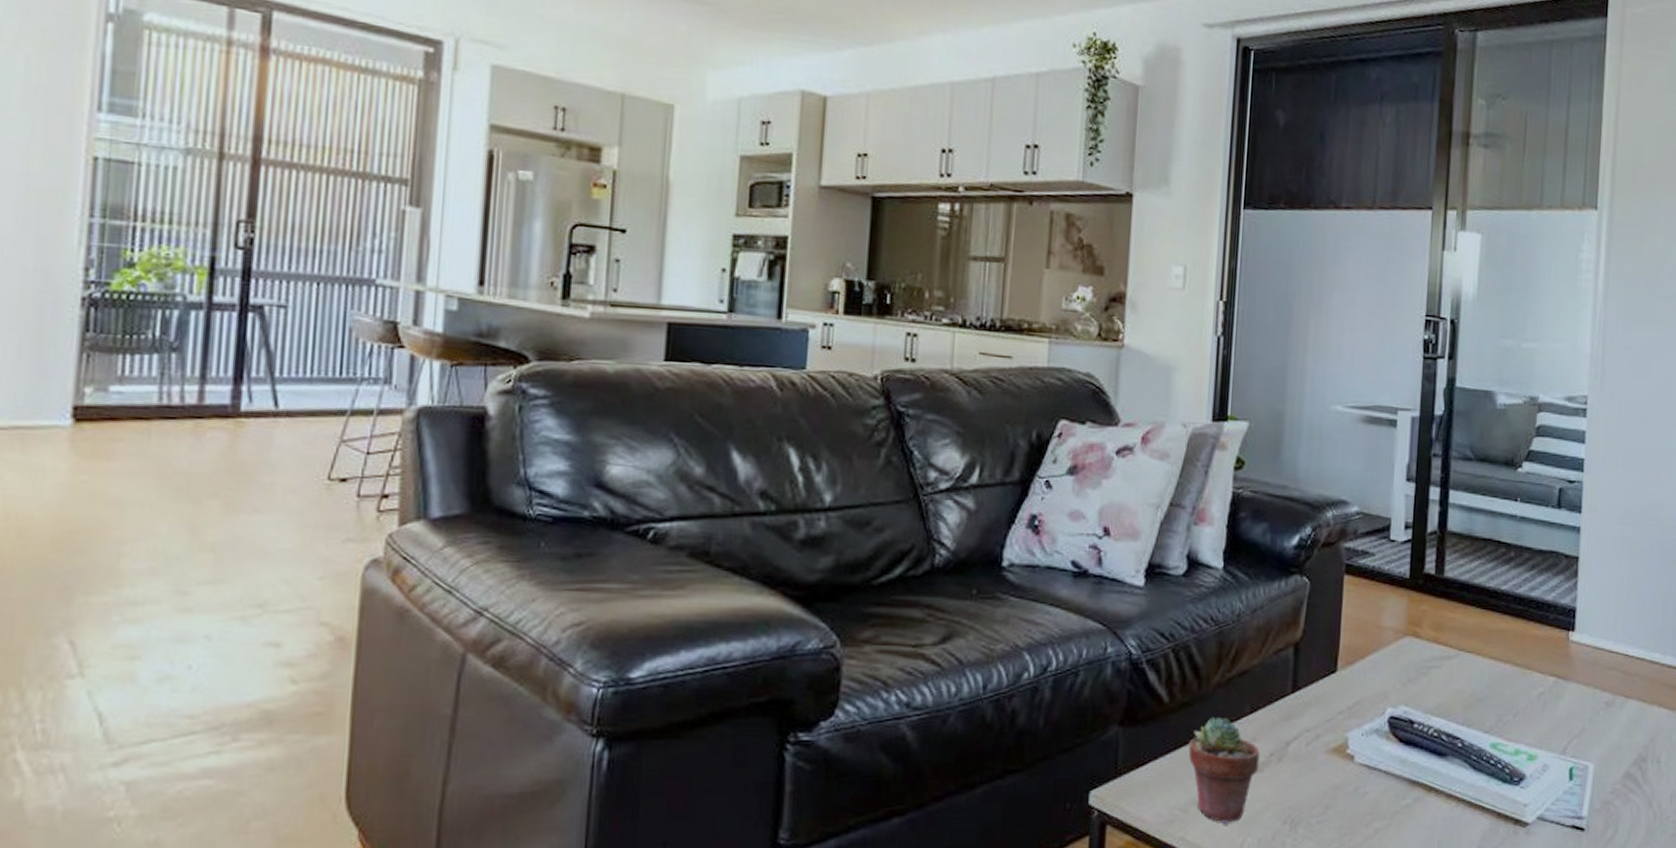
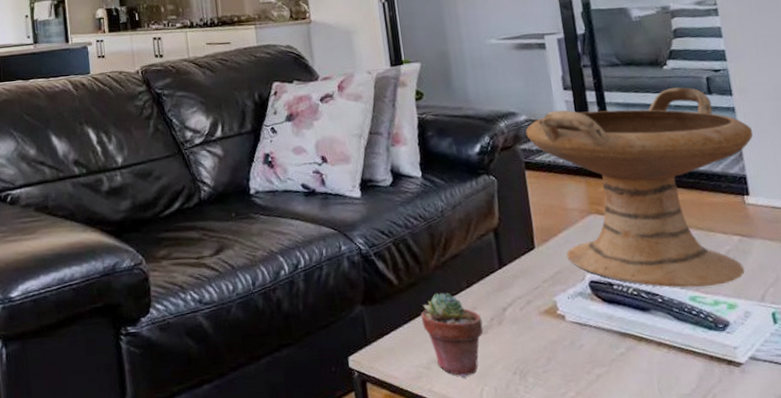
decorative bowl: none [1354,495,1593,732] -> present [525,87,753,288]

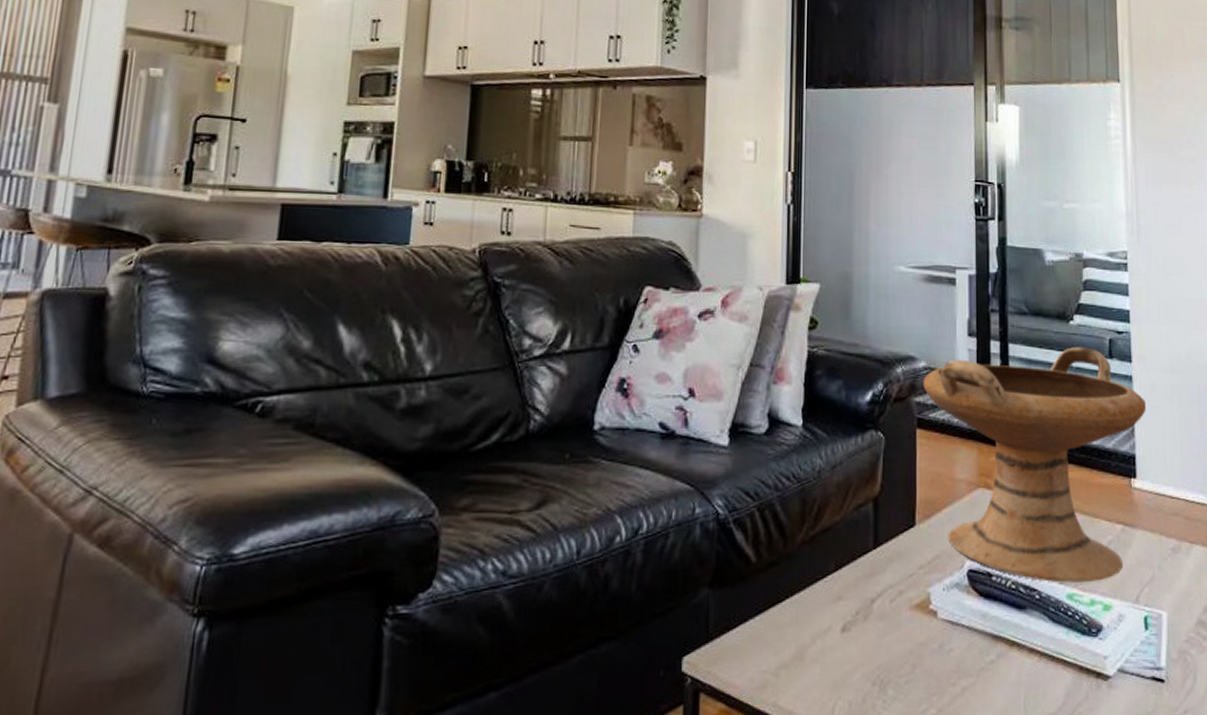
potted succulent: present [420,292,484,377] -> none [777,576,846,687]

